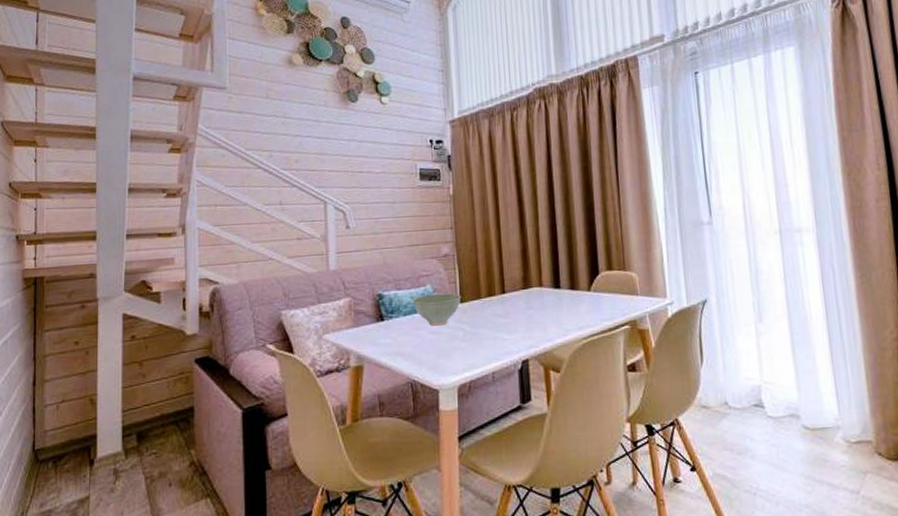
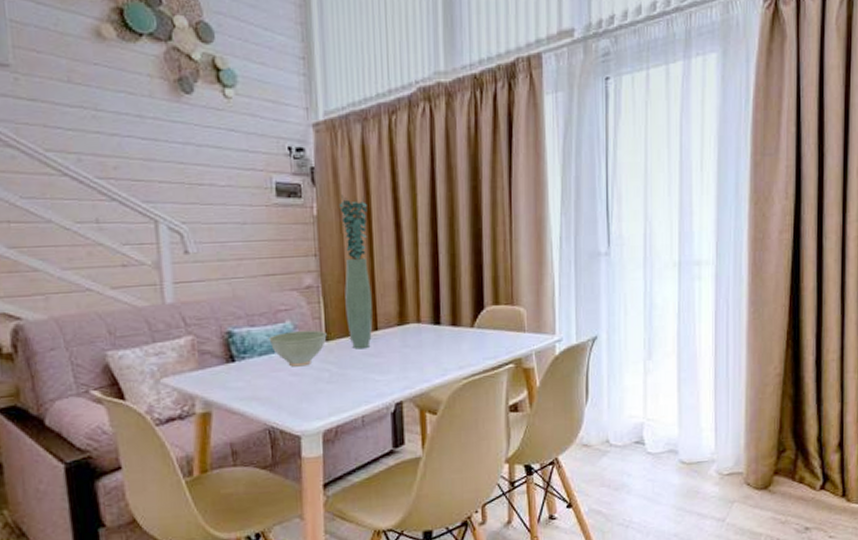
vase: none [471,177,501,311] -> present [339,194,373,350]

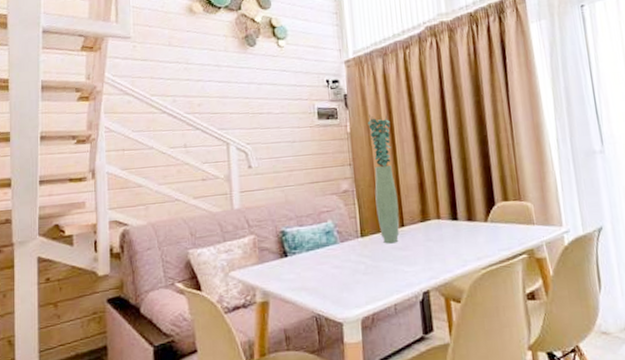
bowl: present [269,330,327,367] -> none [314,228,362,261]

